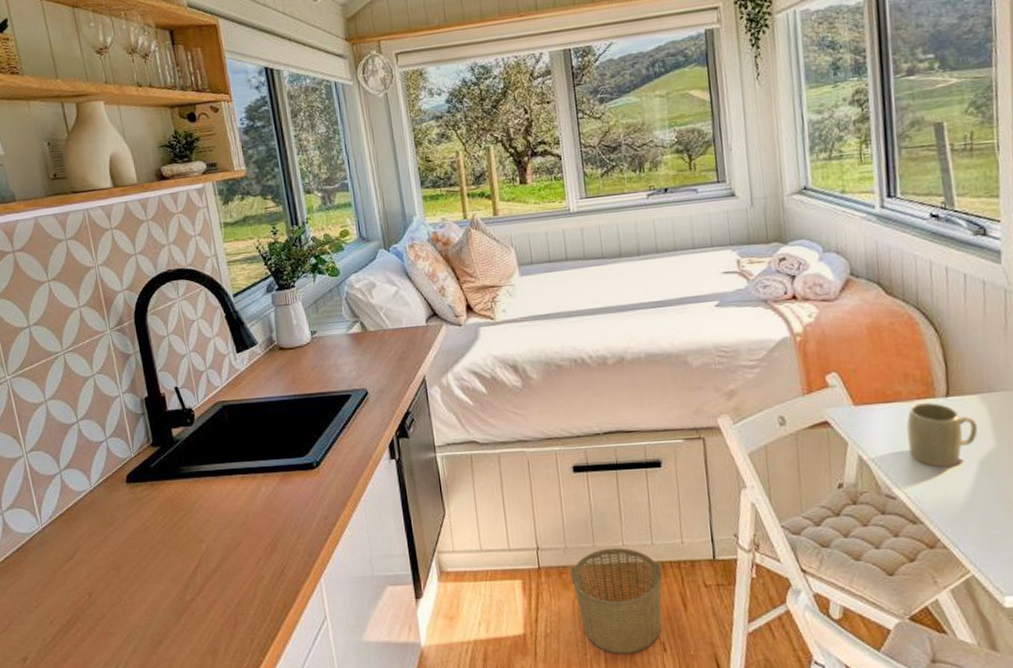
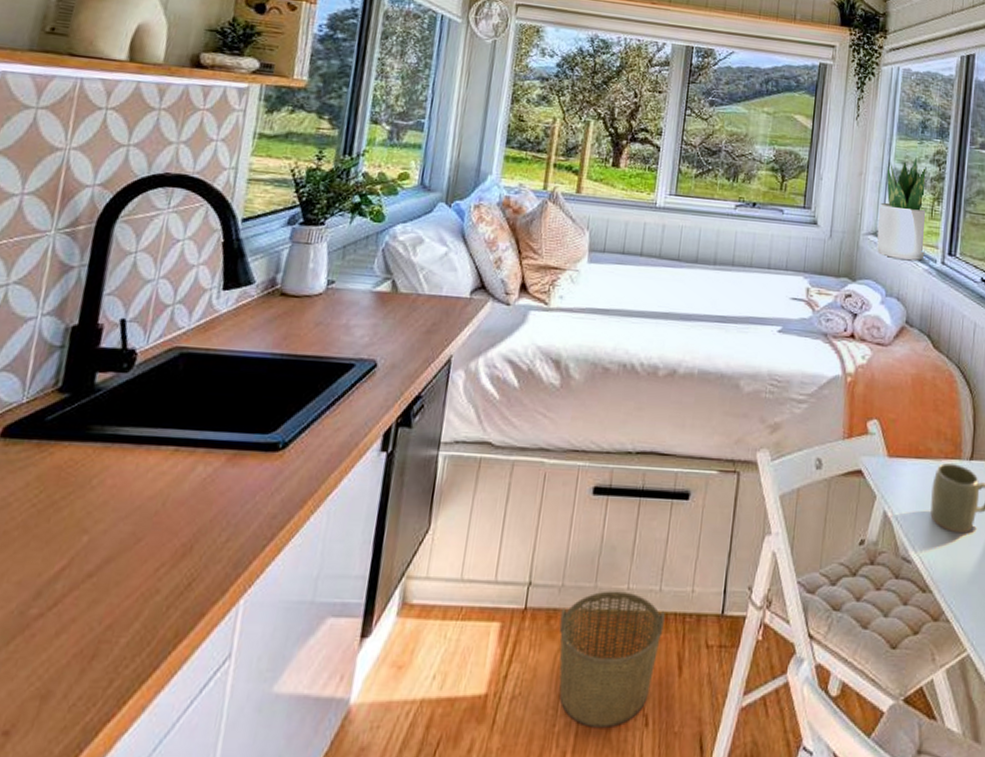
planter: none [800,103,860,214] -> present [877,157,928,261]

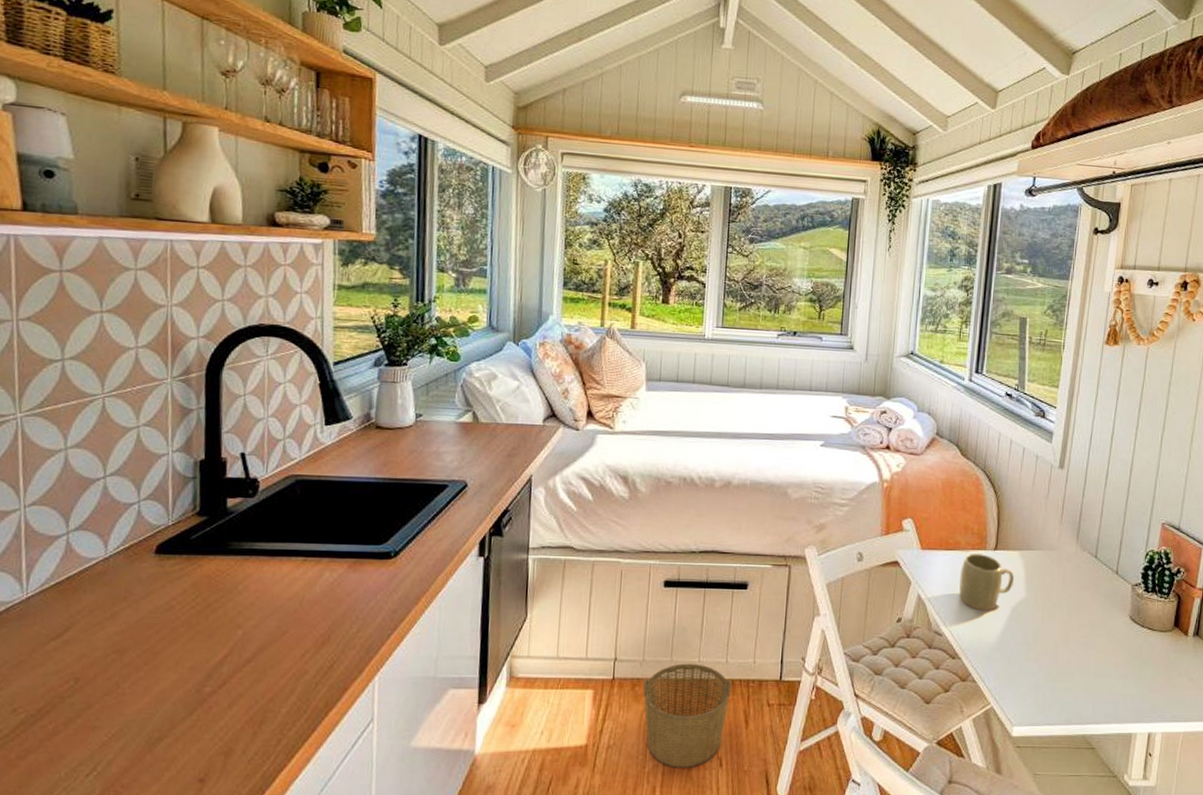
planter: present [877,157,928,261] -> none [909,284,956,380]

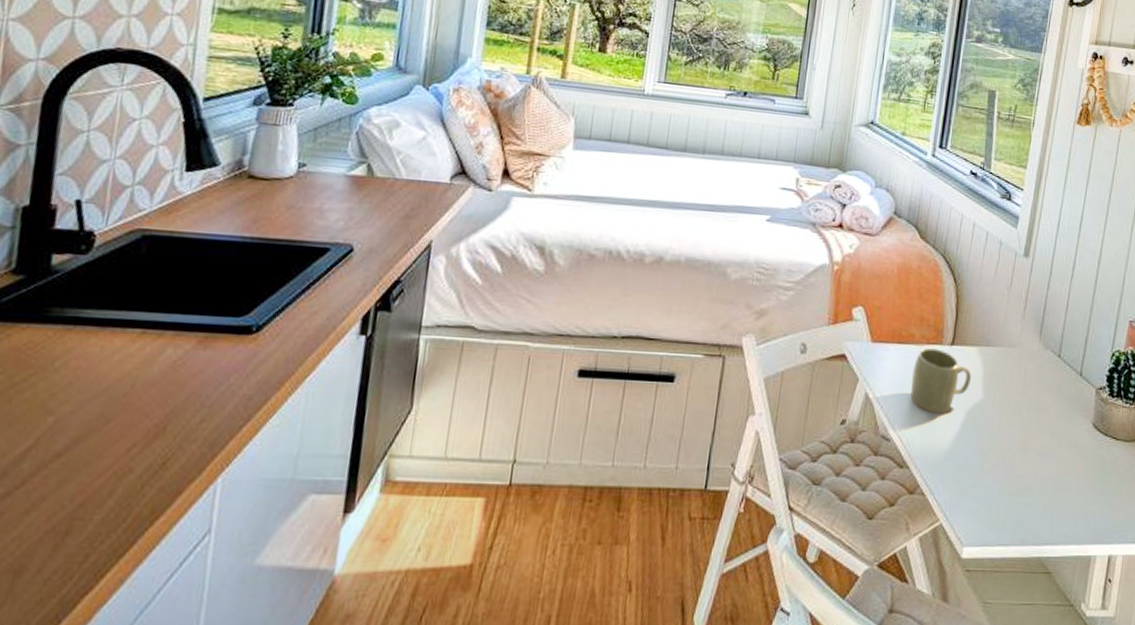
basket: present [643,663,732,768] -> none [543,468,649,593]

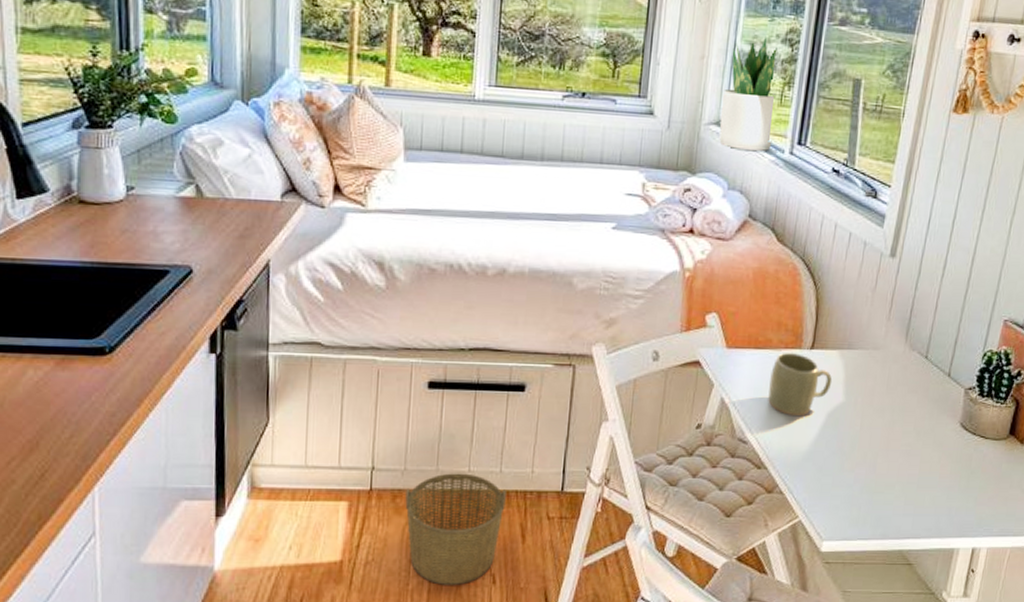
basket: none [543,468,649,593] -> present [405,473,506,585]
planter: none [868,49,921,153] -> present [719,37,778,152]

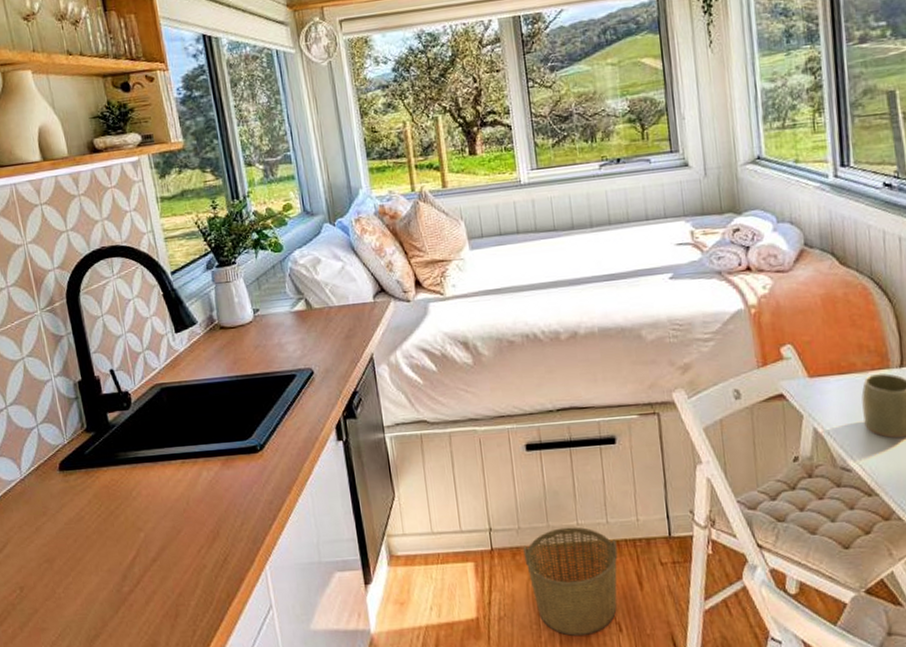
planter: present [719,37,778,152] -> none [753,71,814,183]

